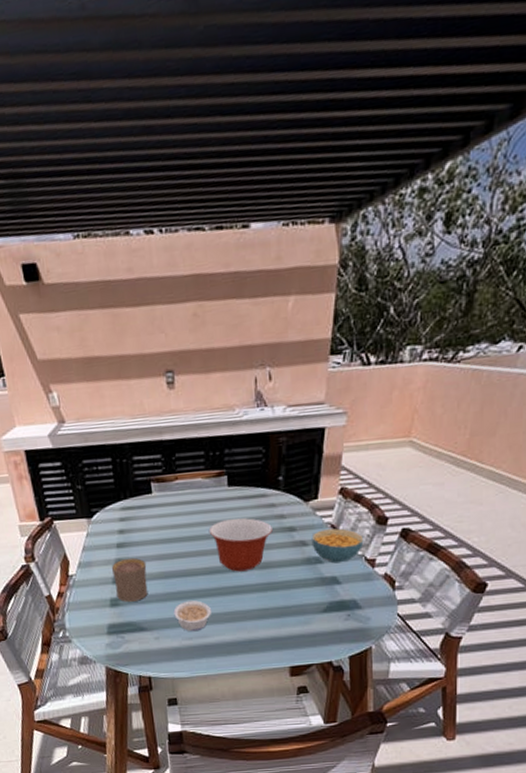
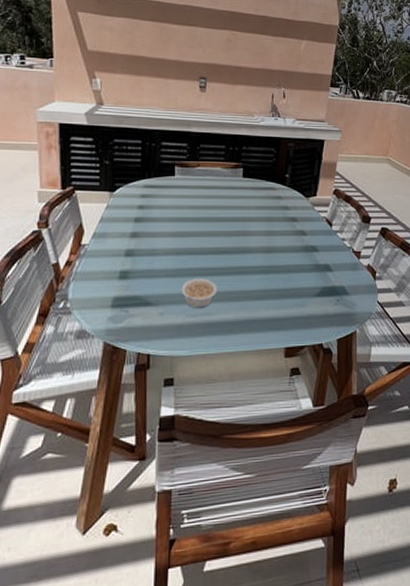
cup: present [111,557,148,602] -> none [125,232,161,275]
mixing bowl: present [208,518,273,572] -> none [222,206,278,254]
cereal bowl: present [311,528,364,564] -> none [310,223,352,253]

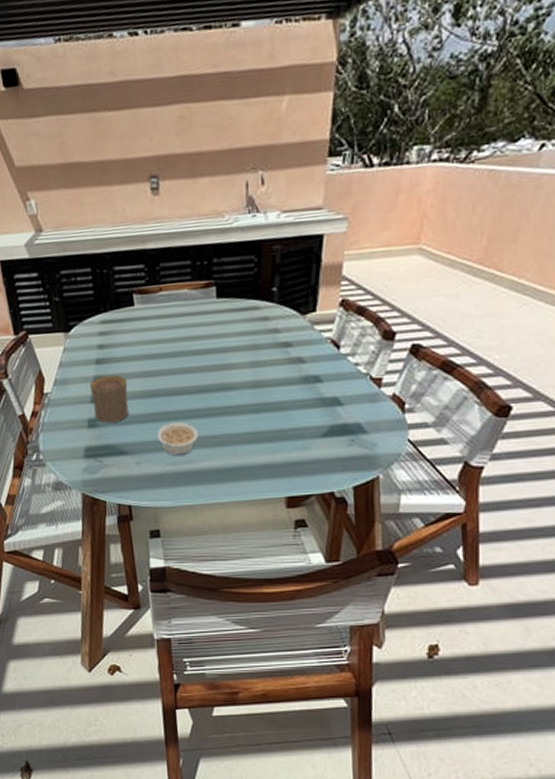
cup: none [125,232,161,275] -> present [89,375,129,423]

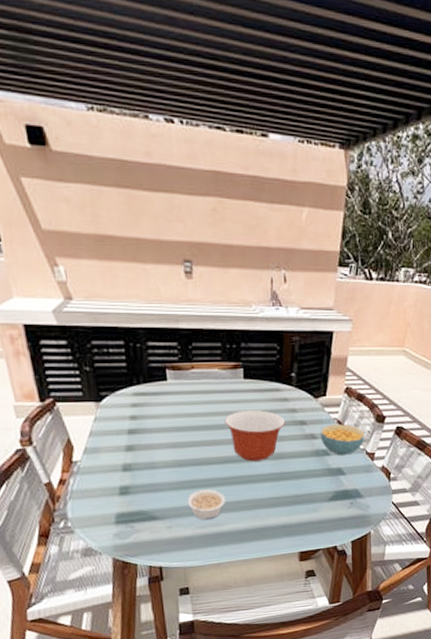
cup: present [89,375,129,423] -> none [121,445,161,490]
mixing bowl: none [195,332,266,391] -> present [224,410,285,462]
cereal bowl: none [309,344,369,383] -> present [320,424,365,456]

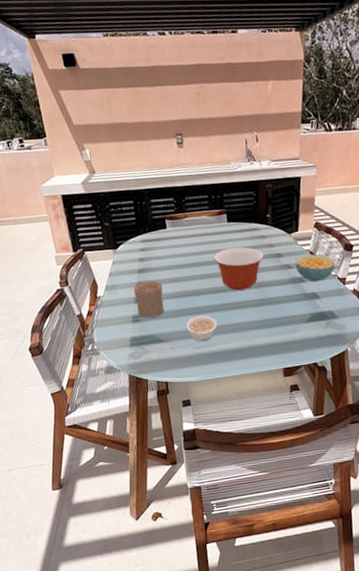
cup: none [121,445,161,490] -> present [133,281,165,318]

